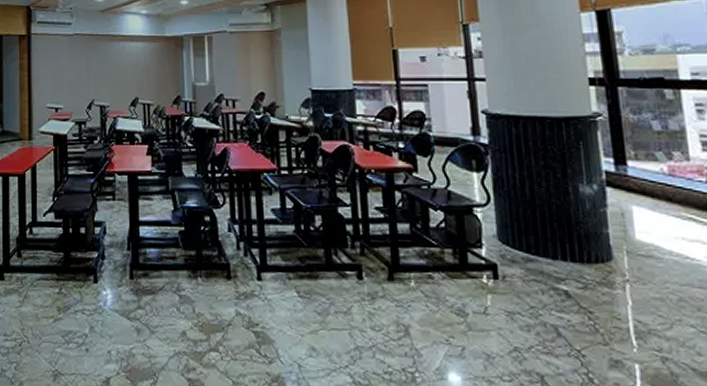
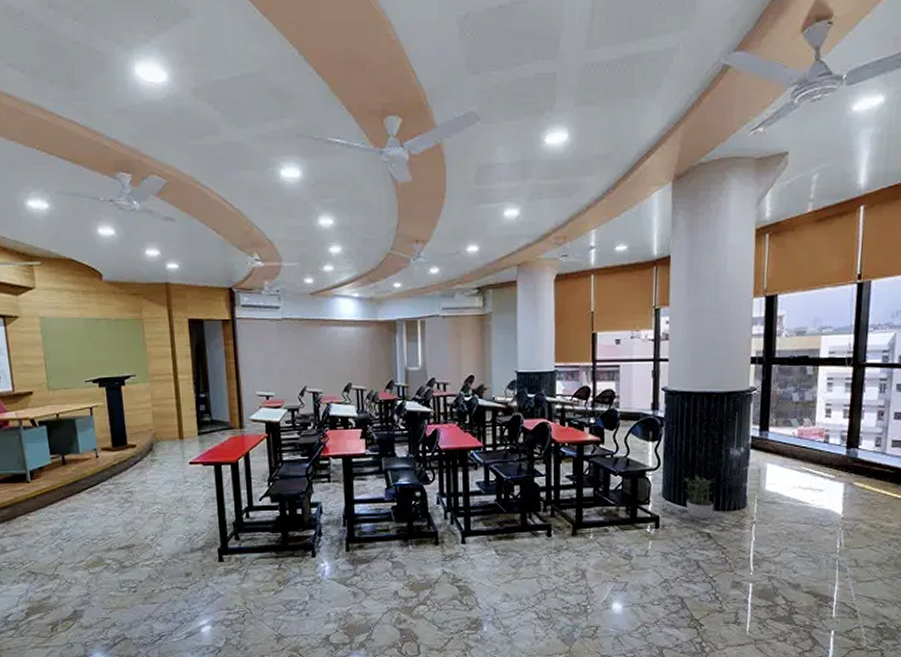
potted plant: none [522,215,568,272] -> present [682,475,715,519]

